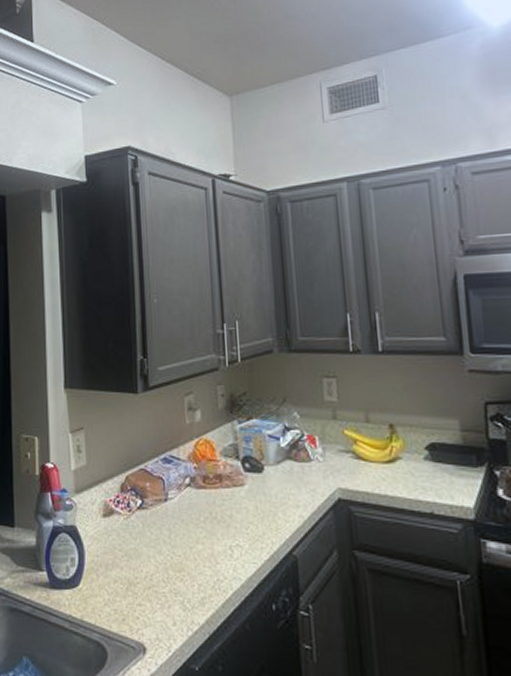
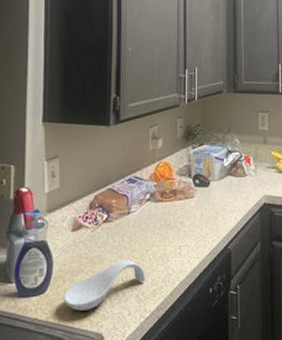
spoon rest: none [97,556,192,613] -> present [62,259,146,311]

